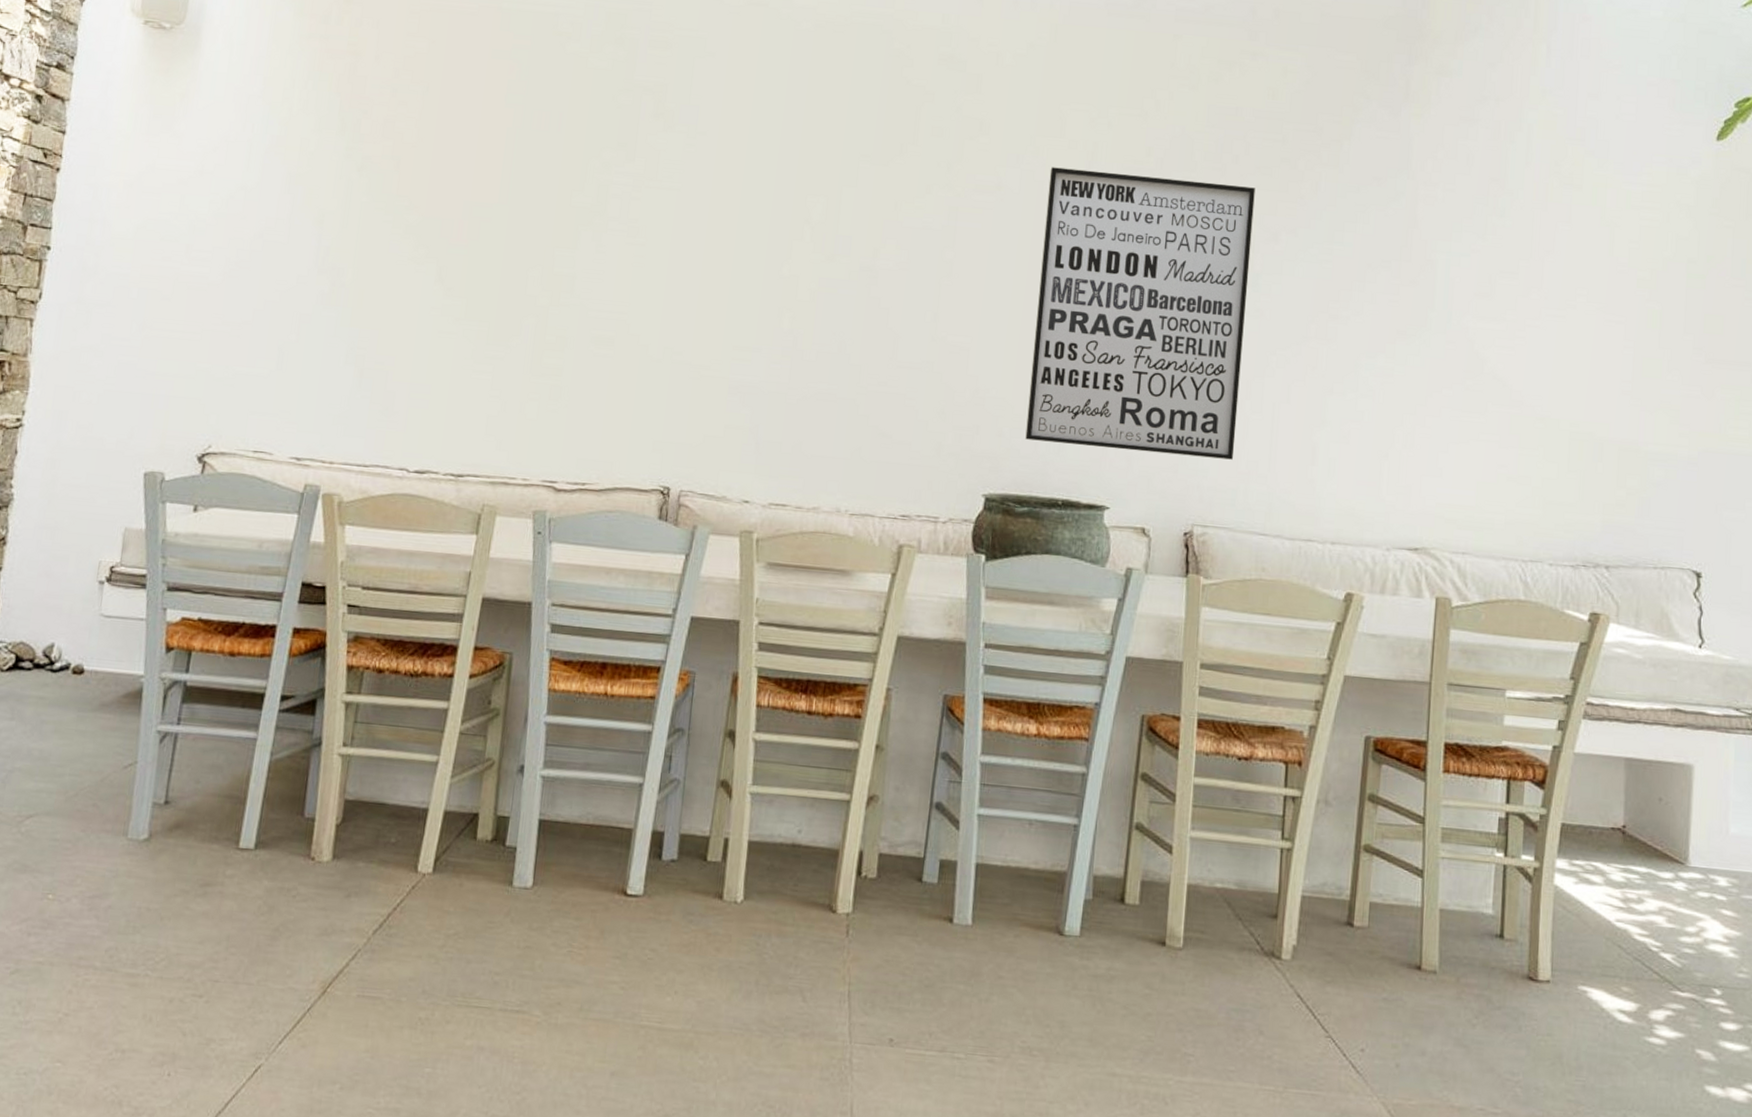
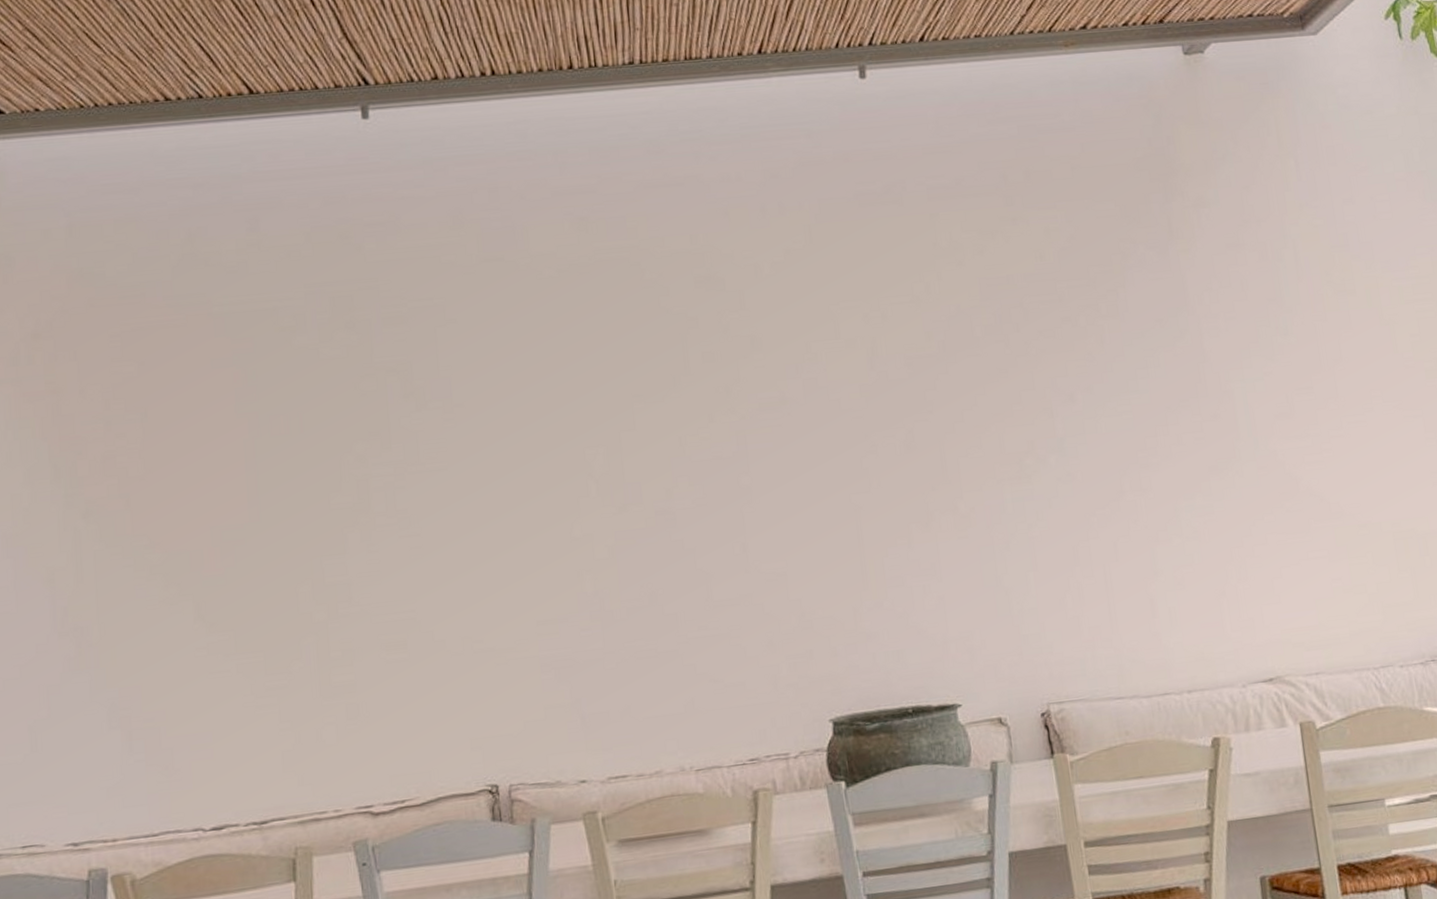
wall art: present [1025,167,1255,460] -> none [832,352,1075,654]

